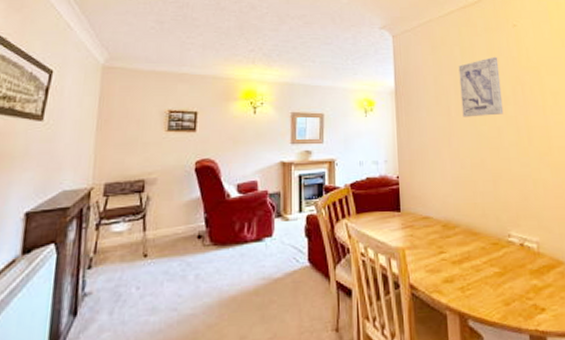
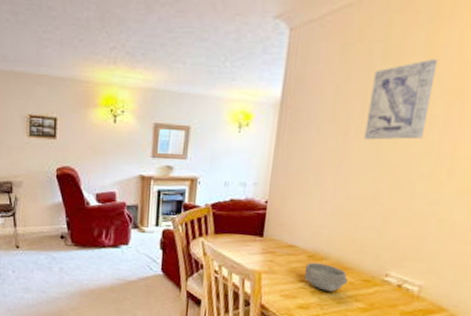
bowl: none [441,232,481,260] -> present [304,263,349,292]

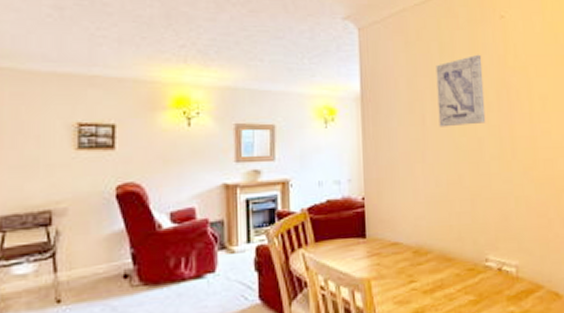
bowl: present [304,263,349,292] -> none [412,258,455,289]

